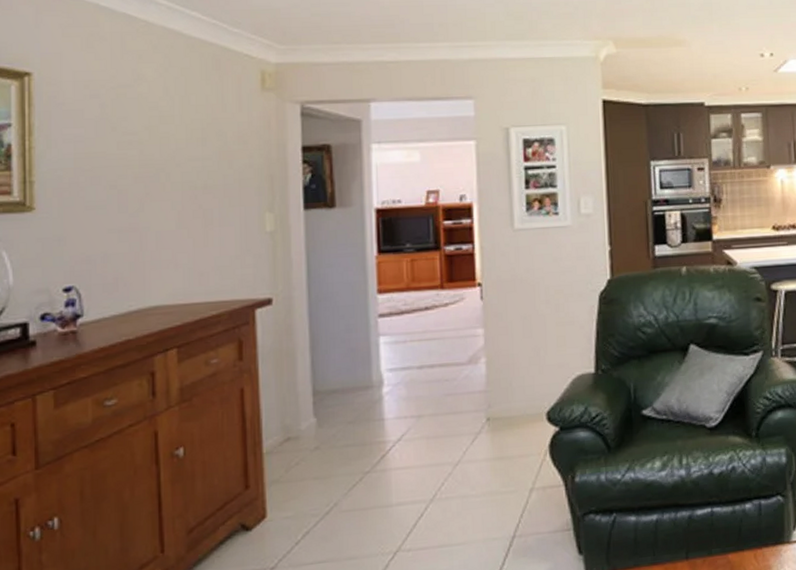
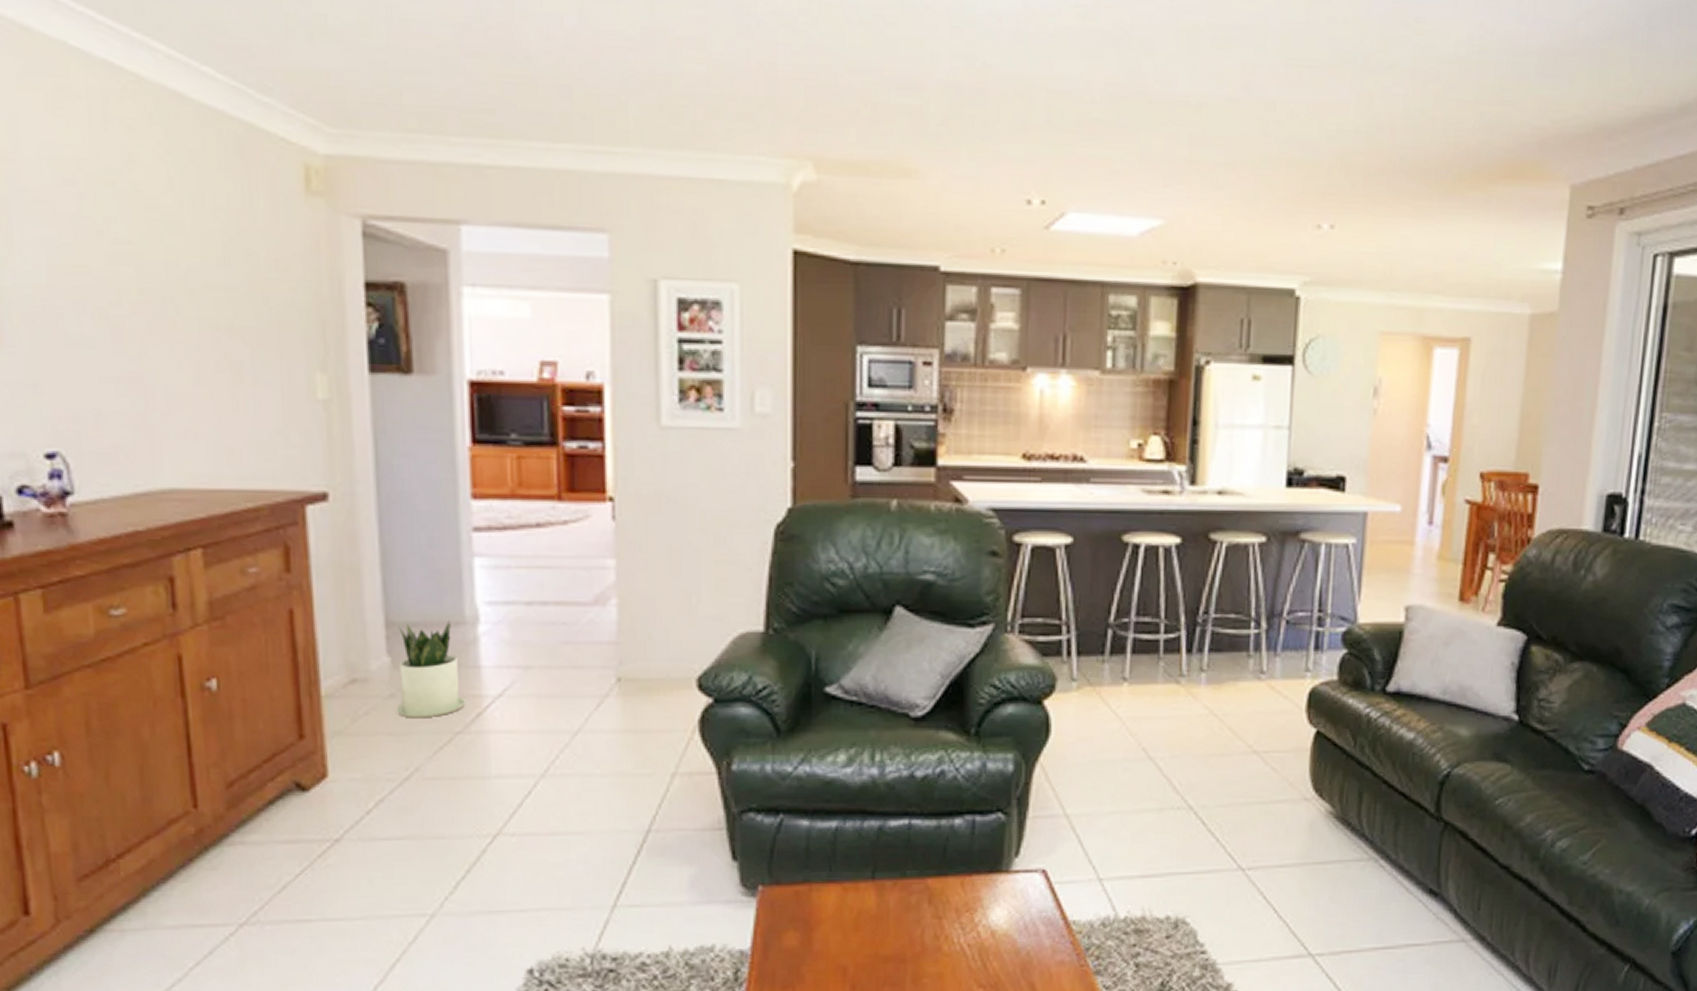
planter: none [319,385,374,464] -> present [395,620,467,719]

